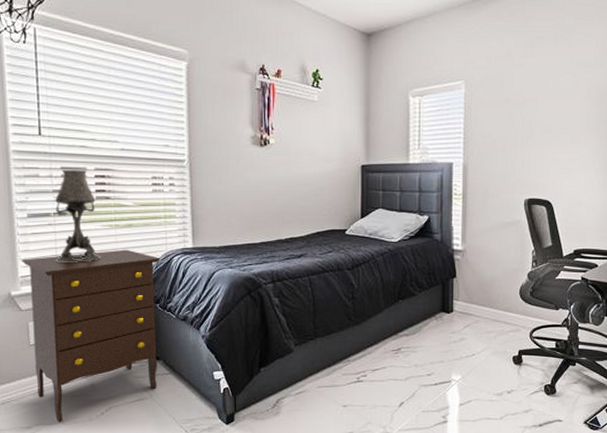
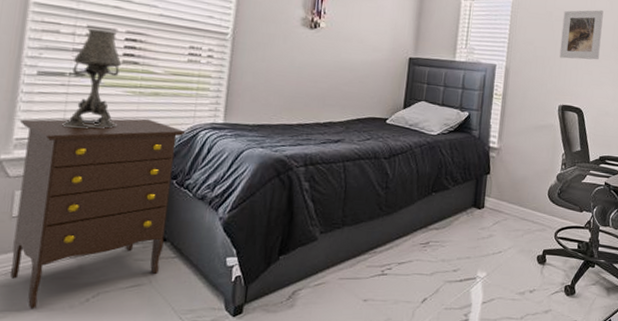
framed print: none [521,89,568,148] -> present [559,10,604,60]

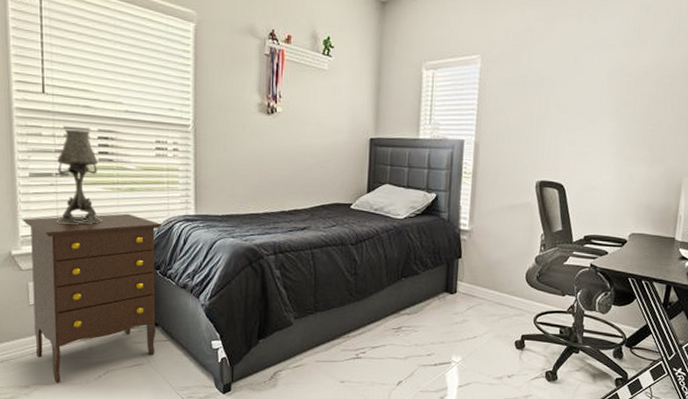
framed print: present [559,10,604,60] -> none [536,68,589,129]

